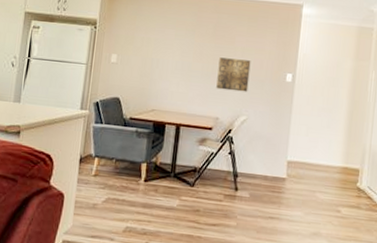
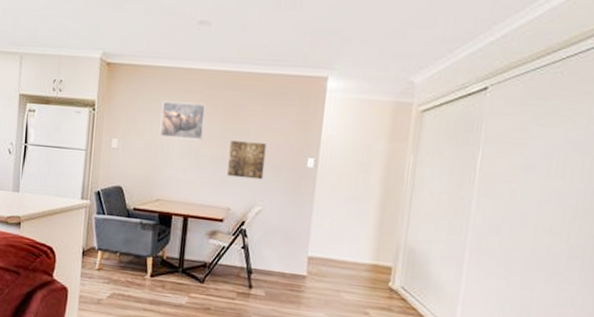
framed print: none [155,22,199,57] -> present [159,102,207,141]

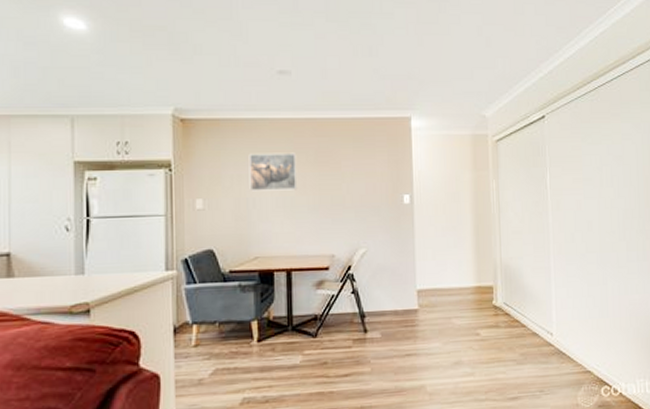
wall art: present [227,140,267,180] -> none [326,186,363,223]

